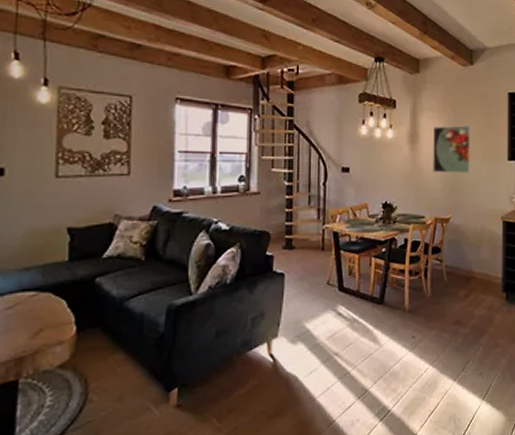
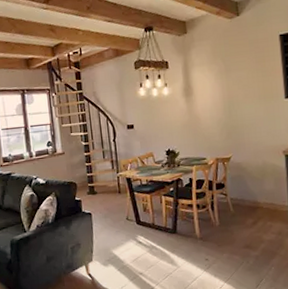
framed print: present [433,125,470,174] -> none [206,72,246,120]

